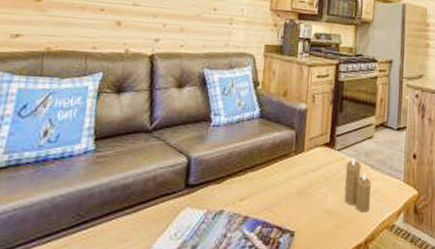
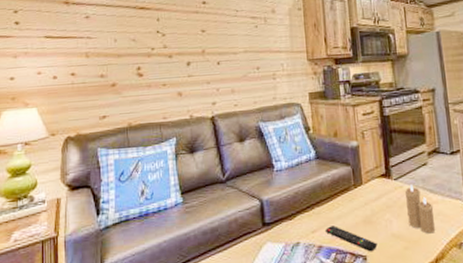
remote control: none [255,195,308,228] -> present [326,226,378,252]

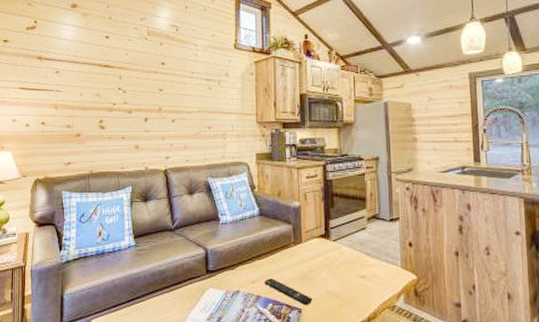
candle: present [404,184,435,234] -> none [342,246,370,294]

